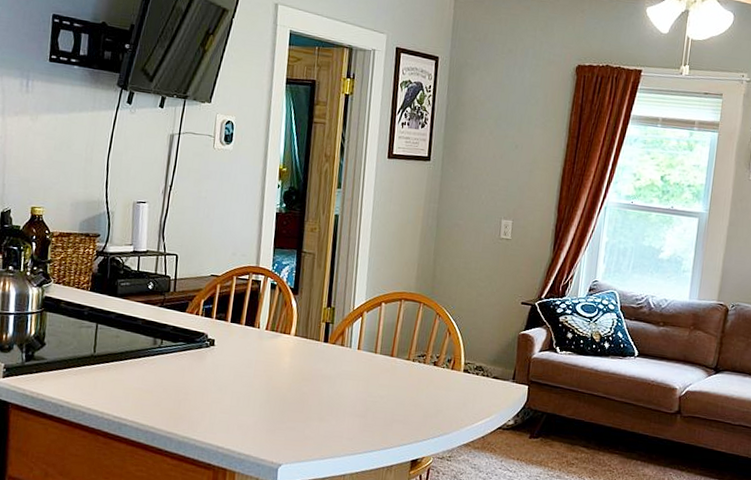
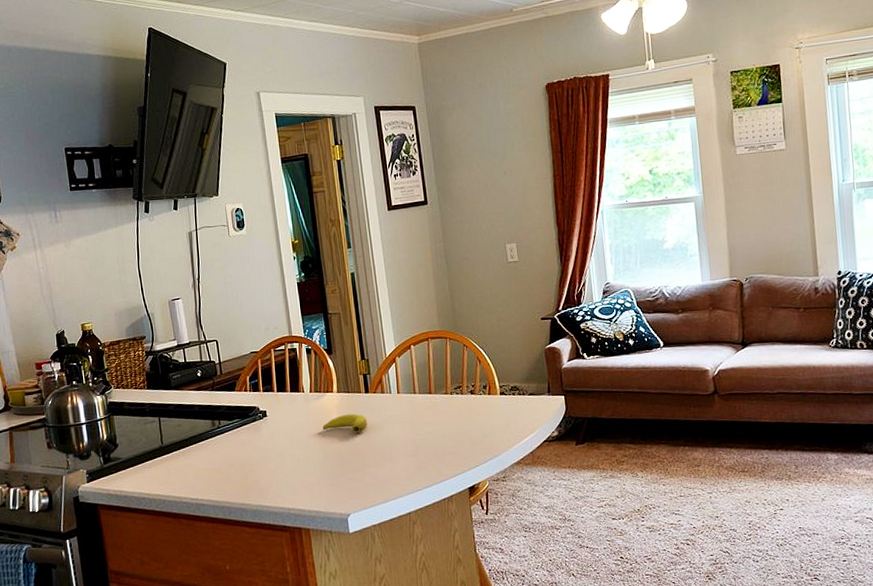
banana: none [271,359,321,383] -> present [322,413,368,434]

